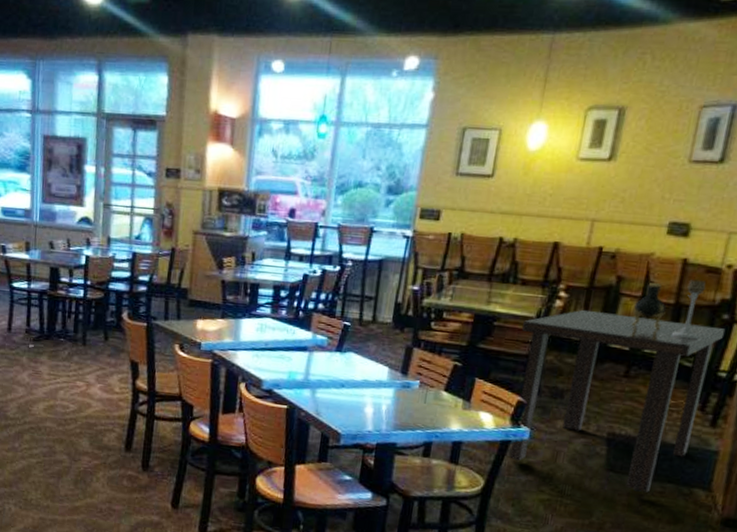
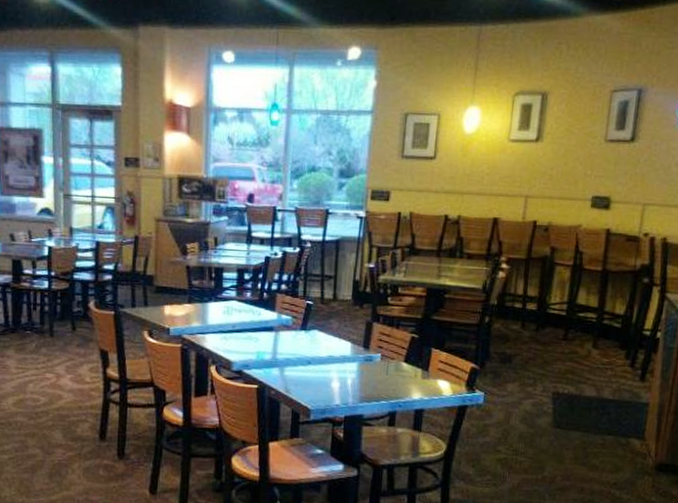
dining table: present [510,309,726,493] -> none [467,279,647,446]
vase: present [631,283,667,329] -> none [566,252,596,294]
candle holder: present [672,279,706,339] -> none [602,248,628,302]

